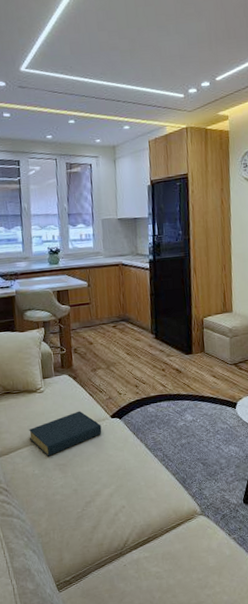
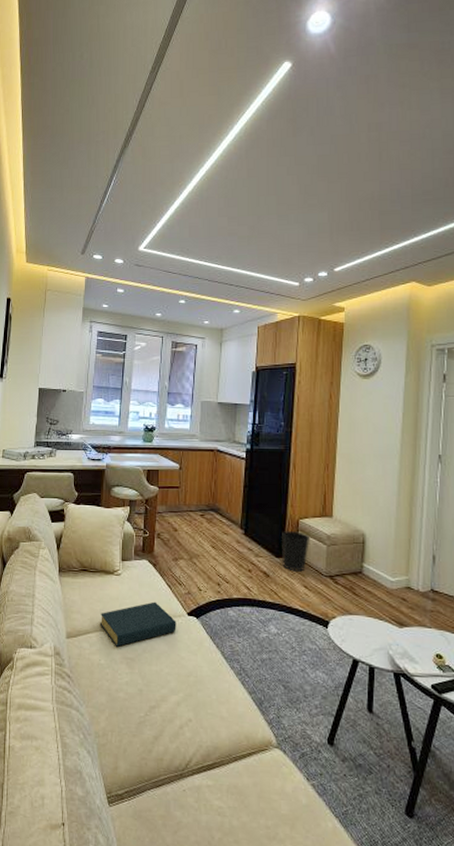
wastebasket: none [188,329,215,365] -> present [281,531,311,572]

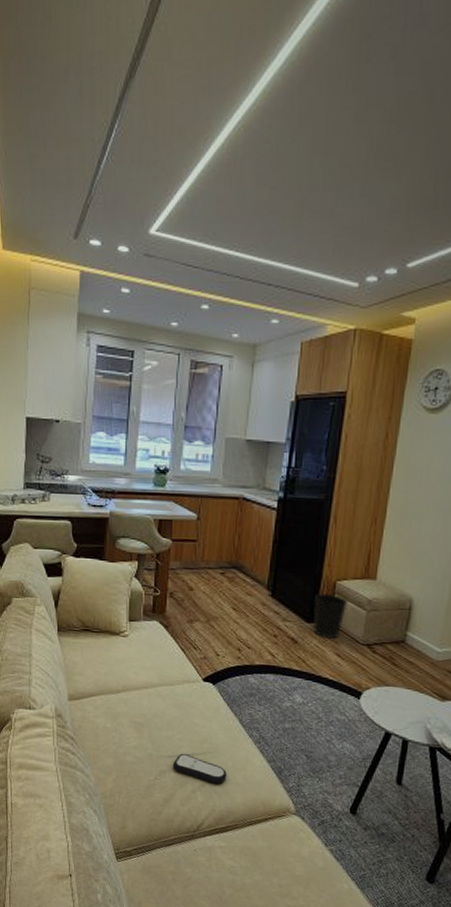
hardback book: present [99,601,176,647] -> none [104,665,190,711]
remote control: none [161,687,212,719] -> present [172,753,227,784]

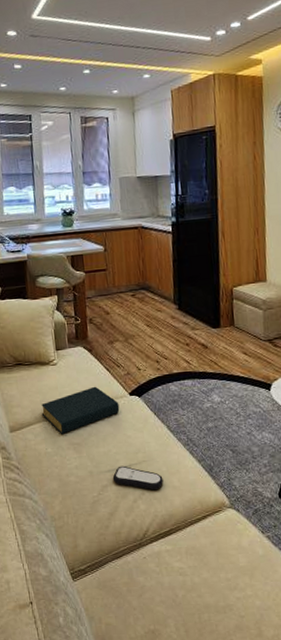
hardback book: none [104,665,190,711] -> present [41,386,120,434]
wastebasket: present [313,593,349,639] -> none [215,300,246,340]

